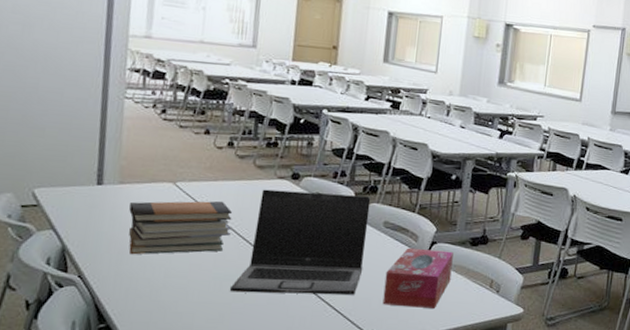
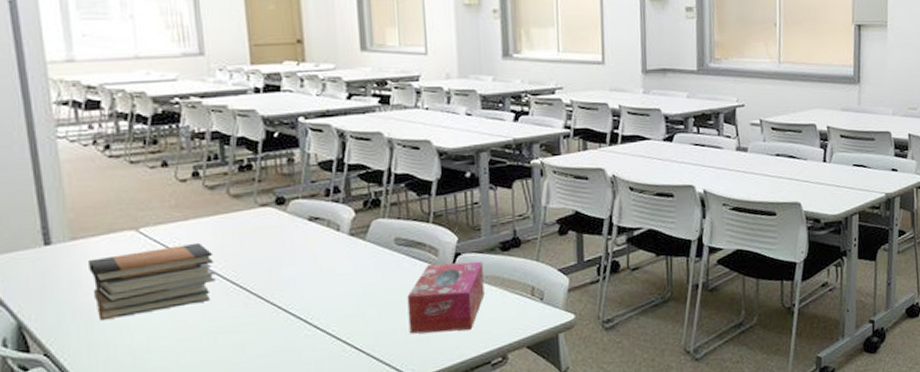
laptop: present [229,189,371,295] -> none [226,212,380,346]

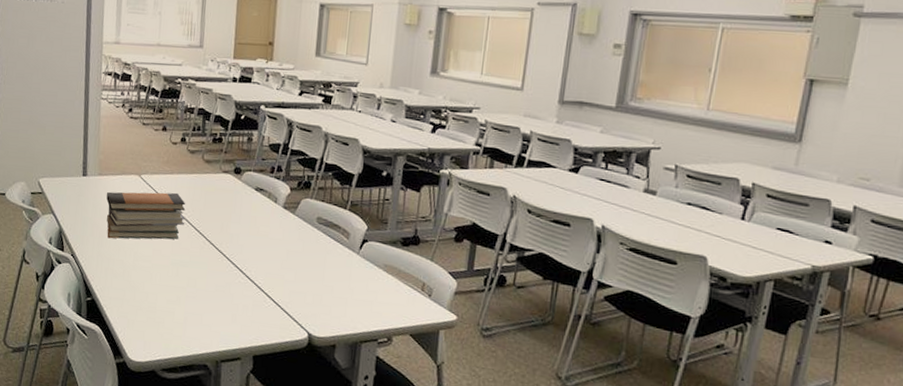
tissue box: present [407,261,485,334] -> none [316,244,384,308]

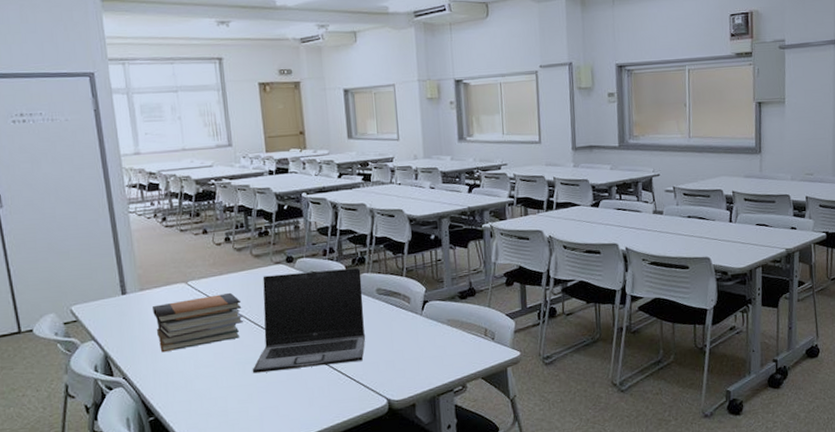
laptop: none [184,182,305,288] -> present [252,268,366,374]

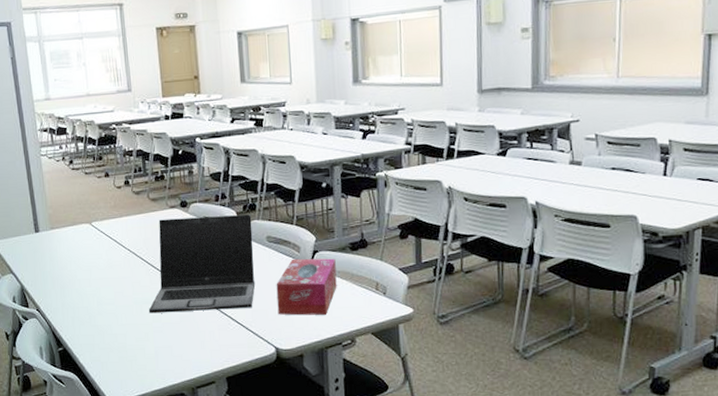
book stack: present [153,292,243,353] -> none [61,234,141,289]
tissue box: none [387,307,447,366] -> present [276,258,337,315]

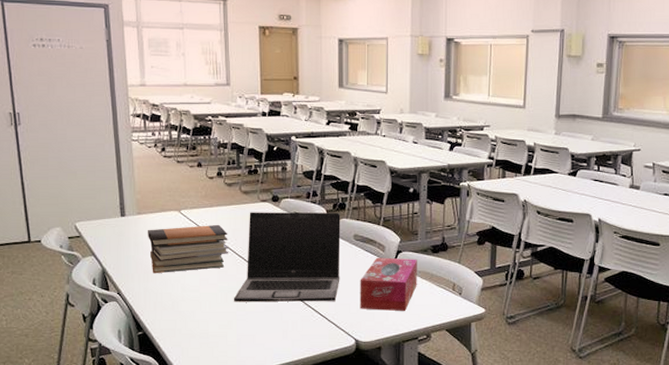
book stack: none [61,234,141,289] -> present [148,224,228,274]

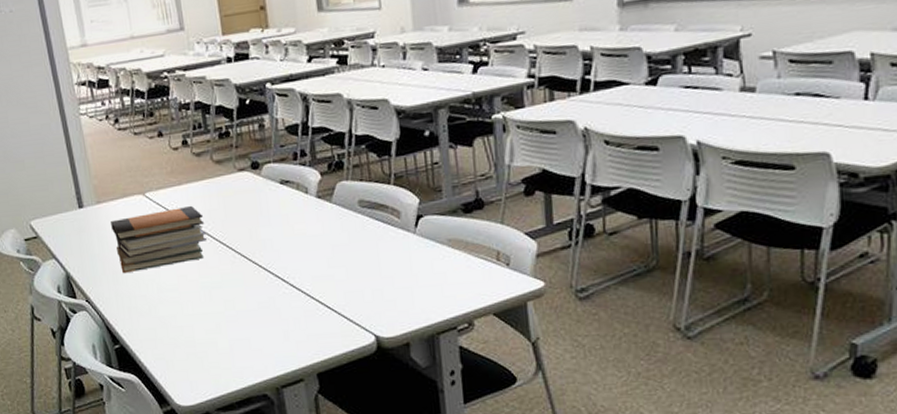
laptop: present [233,212,341,302] -> none [219,174,348,300]
tissue box: present [360,257,417,311] -> none [372,223,448,296]

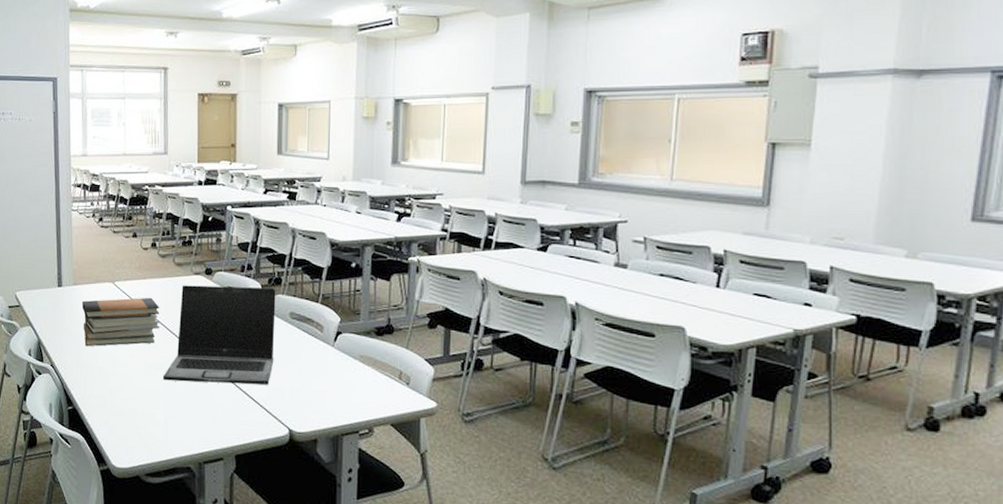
laptop: none [219,174,348,300] -> present [162,285,276,385]

